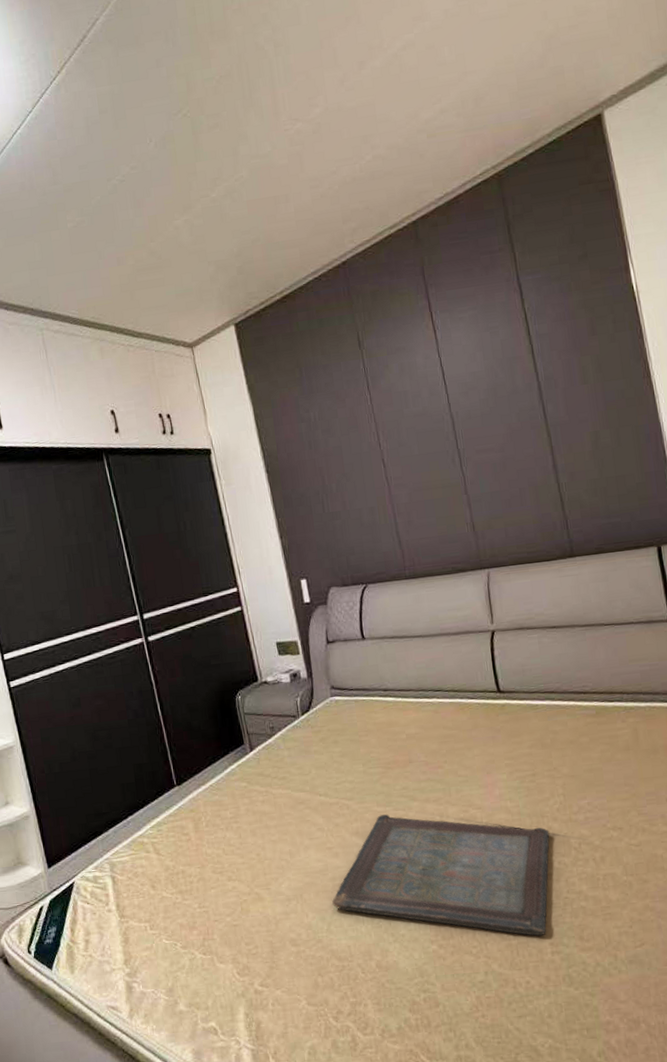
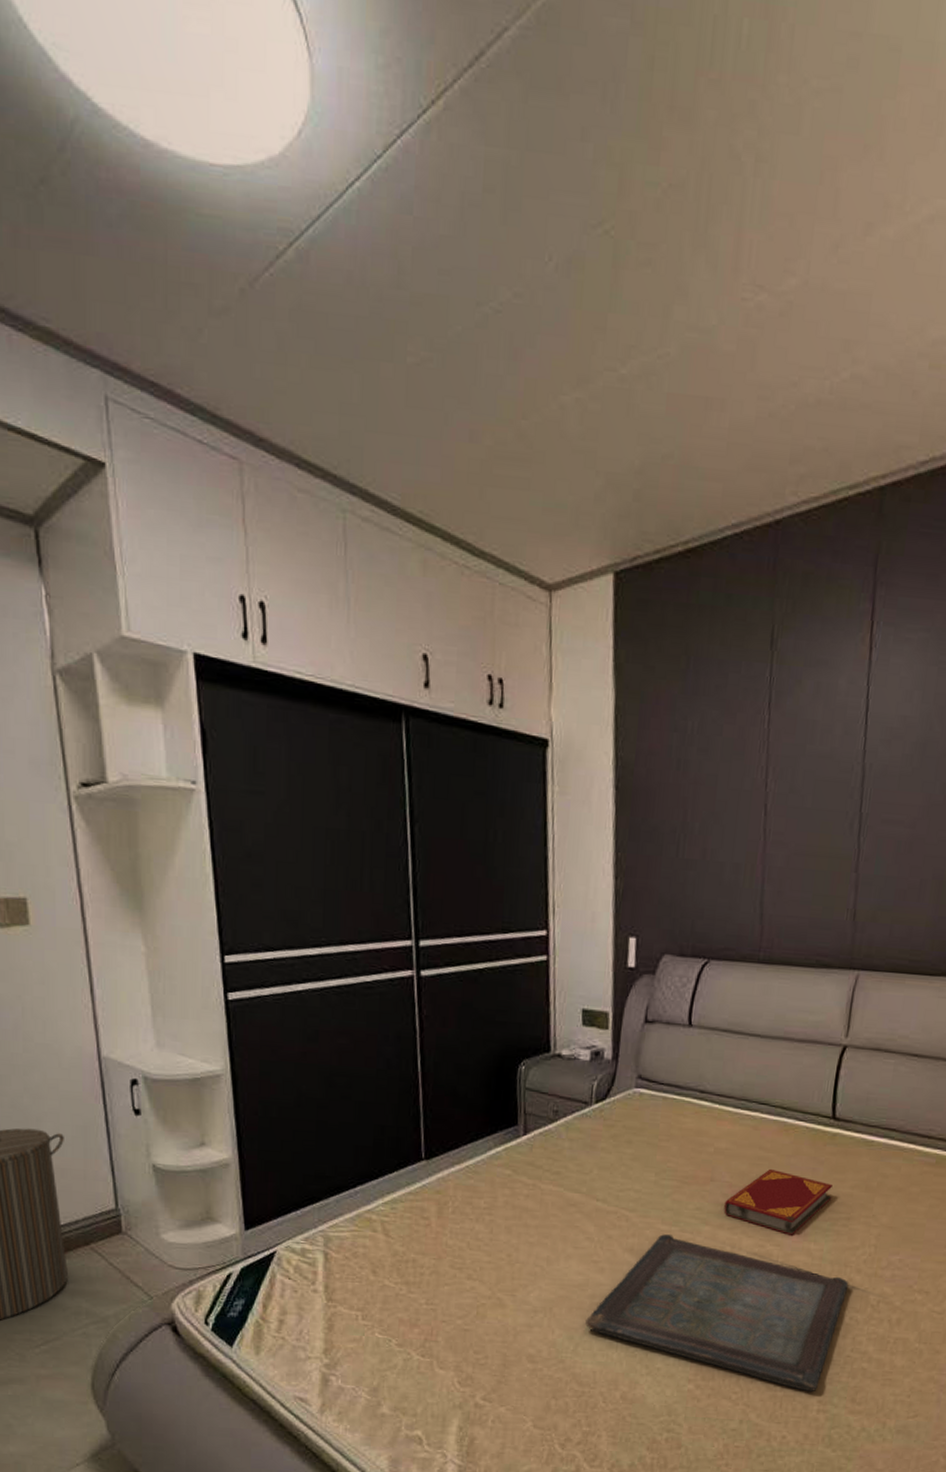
hardback book: none [425,743,515,798] -> present [724,1168,832,1235]

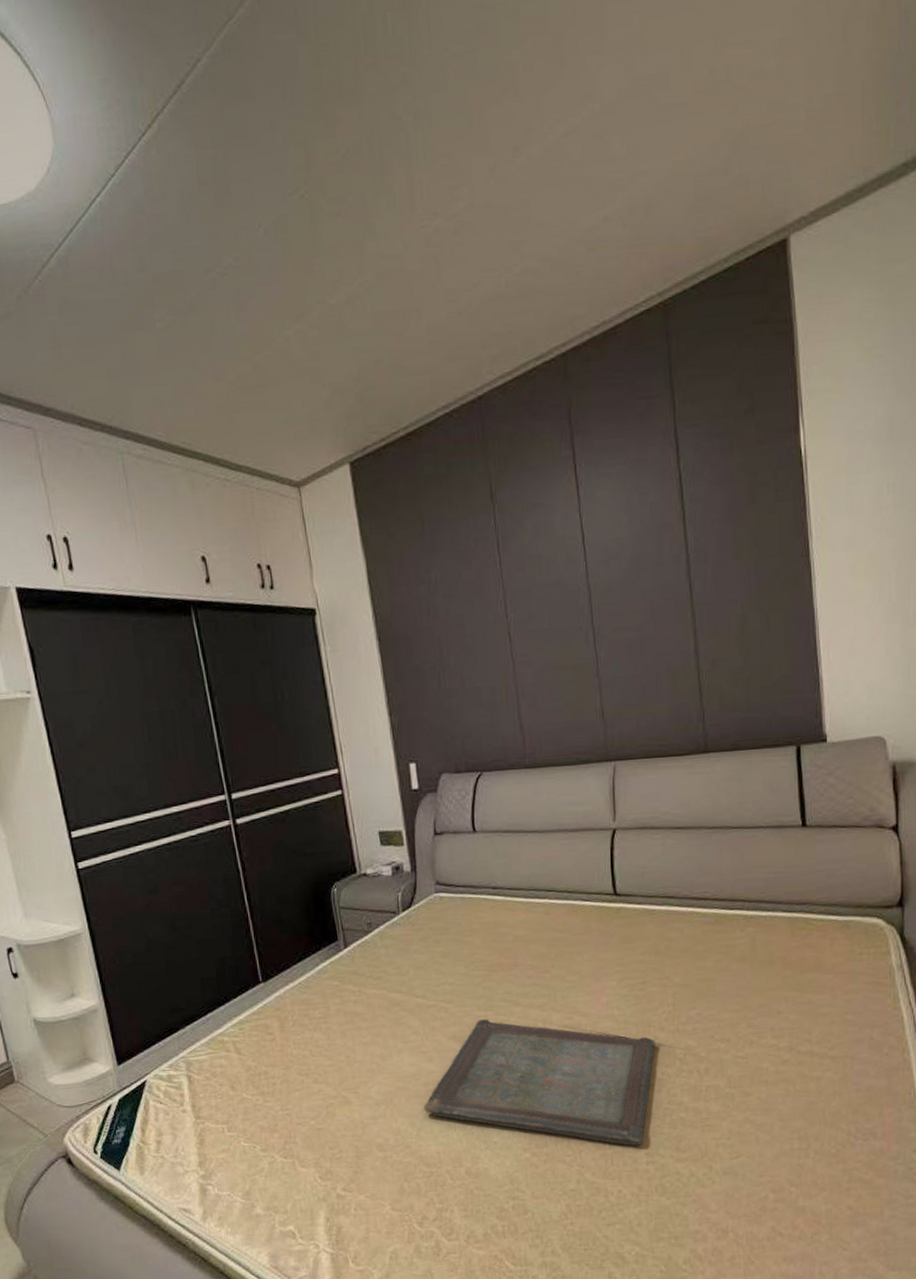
hardback book: present [724,1168,832,1235] -> none [530,947,626,1005]

